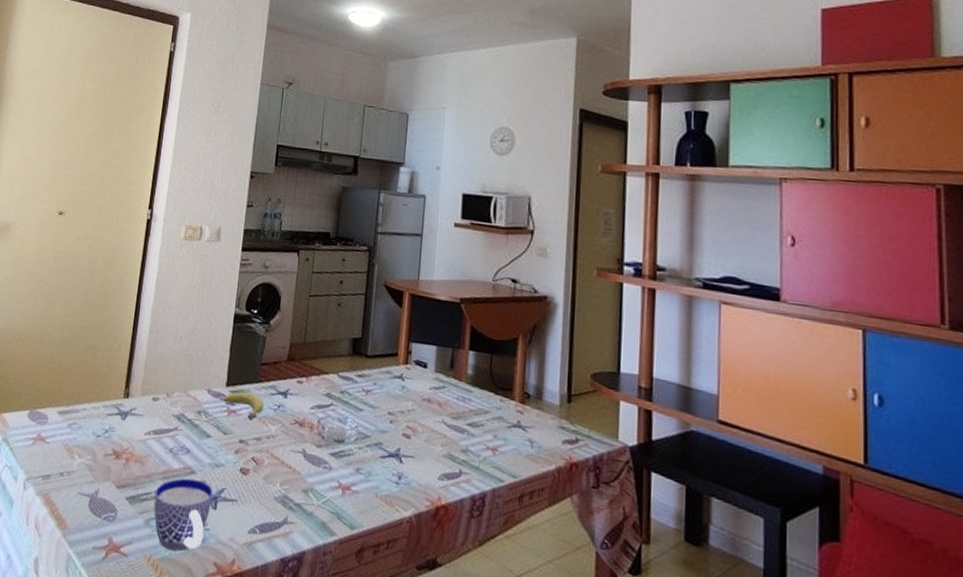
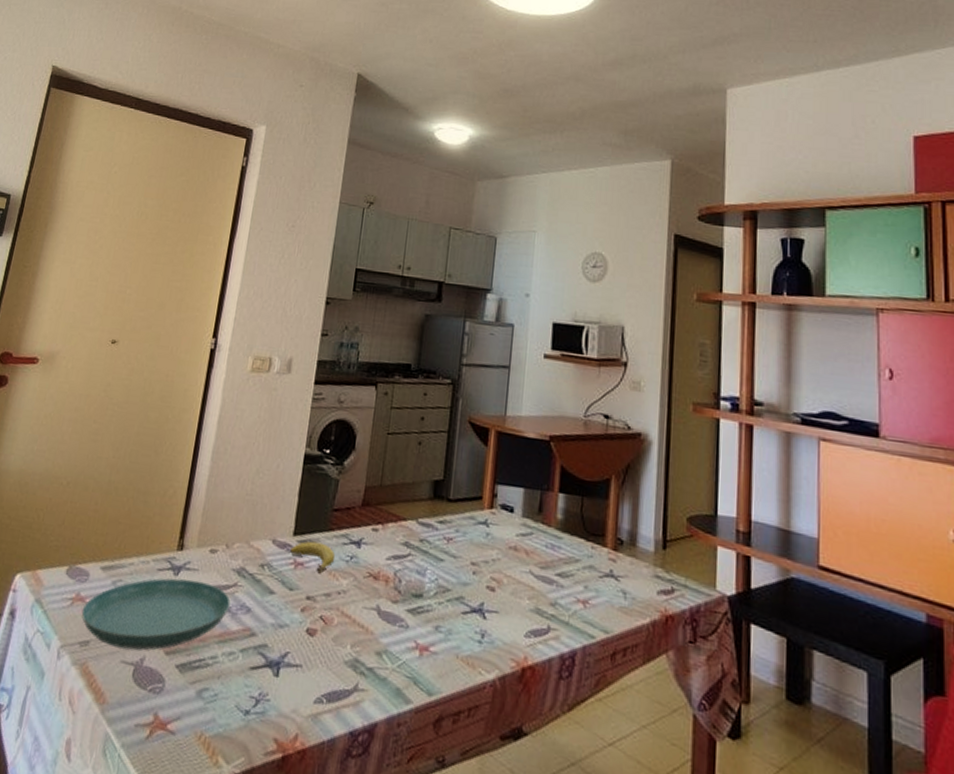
saucer: none [42,422,172,484] -> present [81,578,231,651]
cup: present [153,478,213,551] -> none [207,641,275,727]

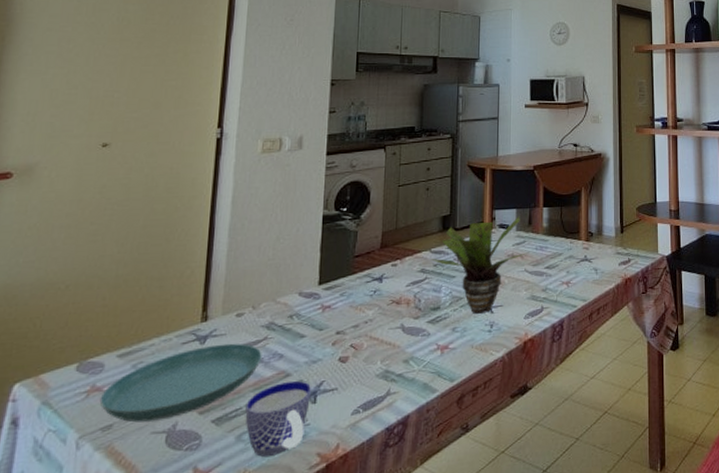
cup: none [207,641,275,727] -> present [245,380,311,457]
fruit: present [290,541,336,574] -> none [317,285,360,311]
potted plant: none [416,495,536,617] -> present [430,216,528,314]

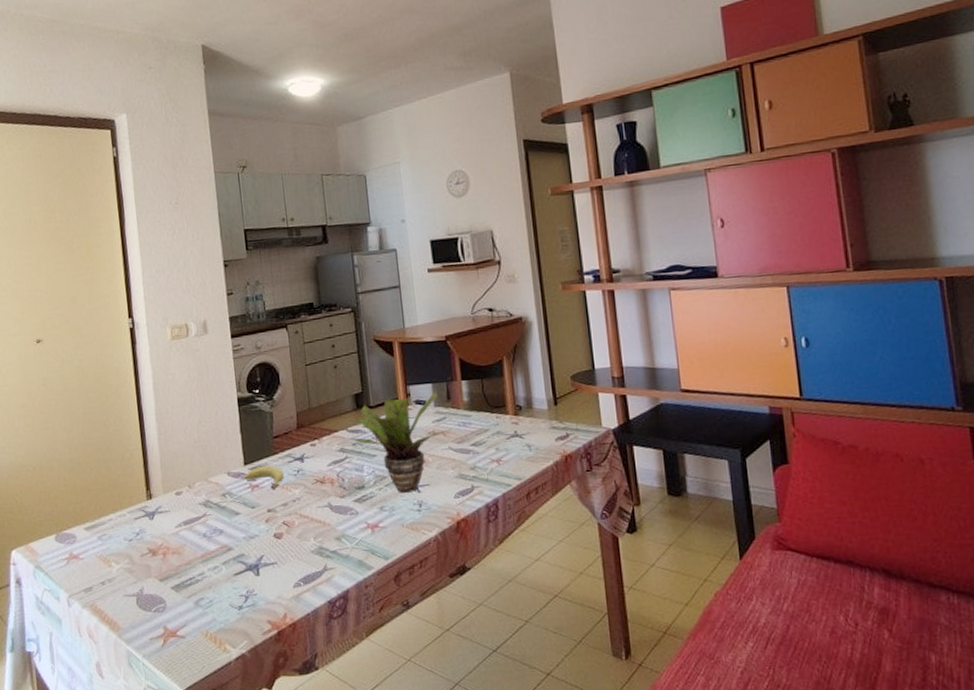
saucer: present [99,343,262,423] -> none [78,519,205,586]
cup: present [245,380,311,457] -> none [198,554,254,621]
fruit: none [317,285,360,311] -> present [244,465,285,490]

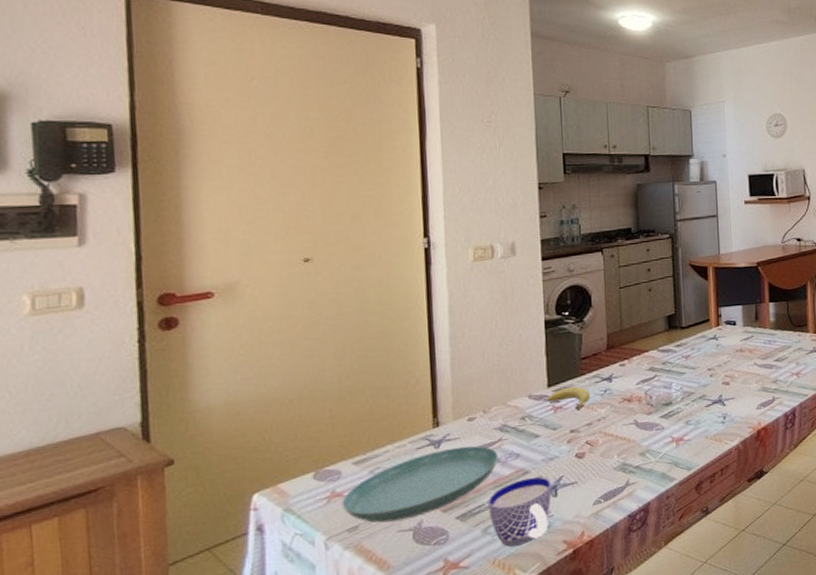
saucer: none [78,519,205,586] -> present [341,445,499,523]
cup: none [198,554,254,621] -> present [488,477,551,547]
potted plant: present [348,391,451,493] -> none [658,312,757,407]

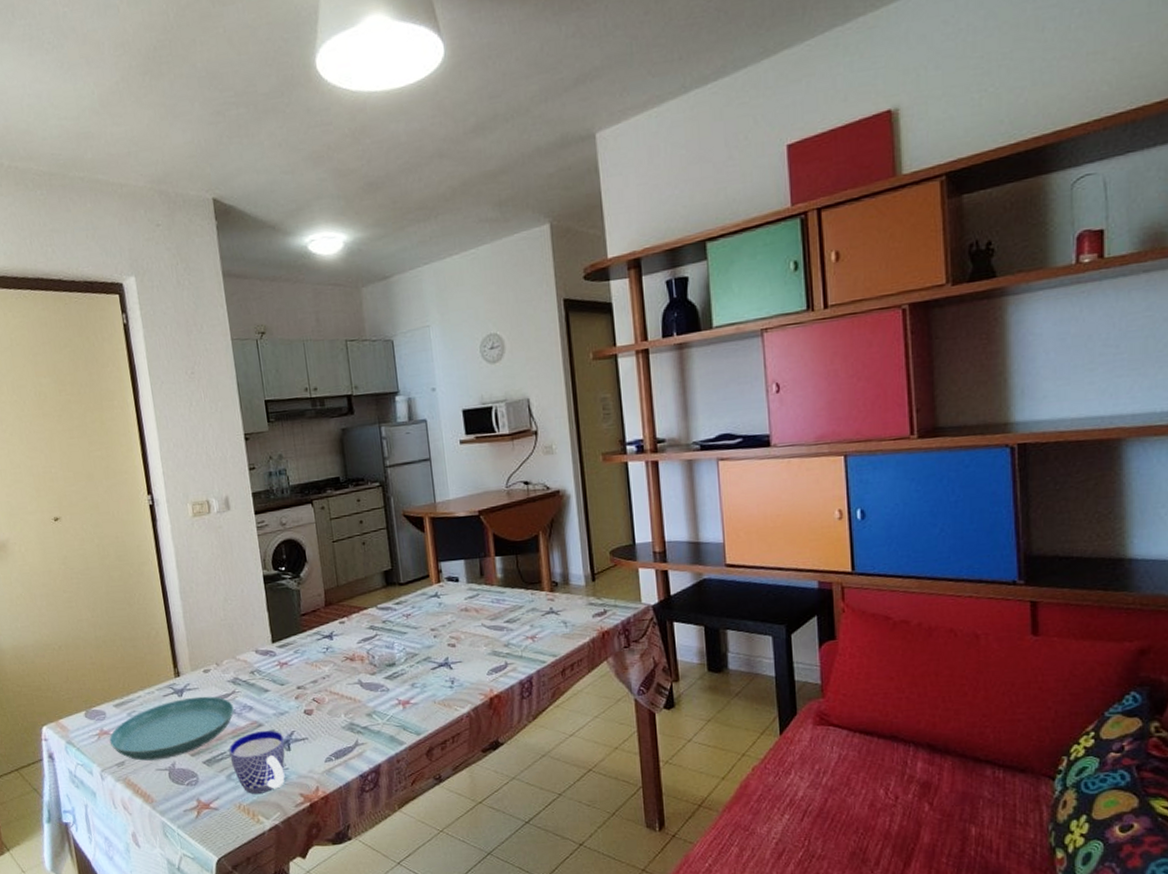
fruit: present [547,386,591,411] -> none [273,643,314,668]

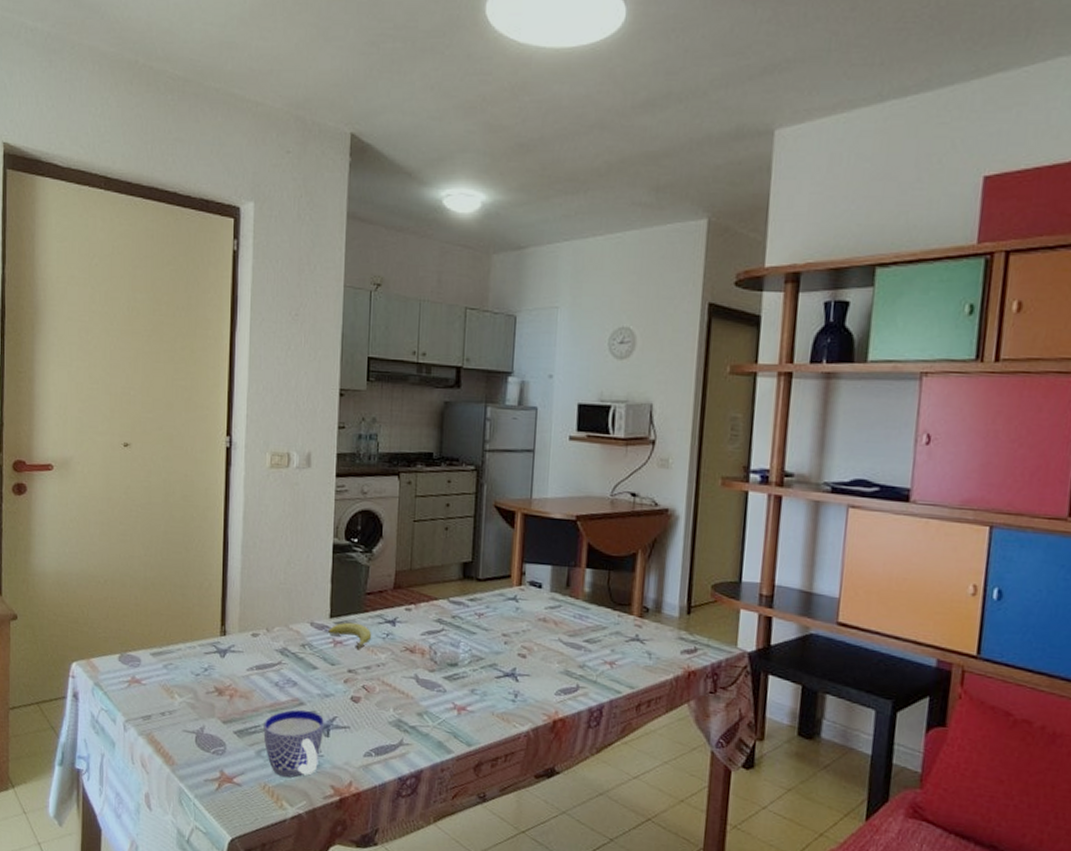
saucer: present [109,696,234,761] -> none [139,660,277,721]
fruit: none [273,643,314,668] -> present [328,622,372,650]

